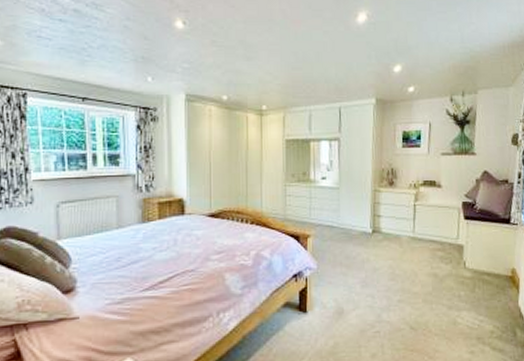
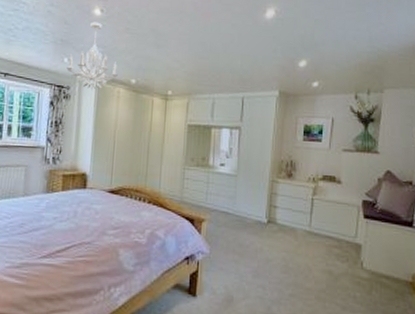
chandelier: none [151,35,208,110] -> present [66,21,118,90]

